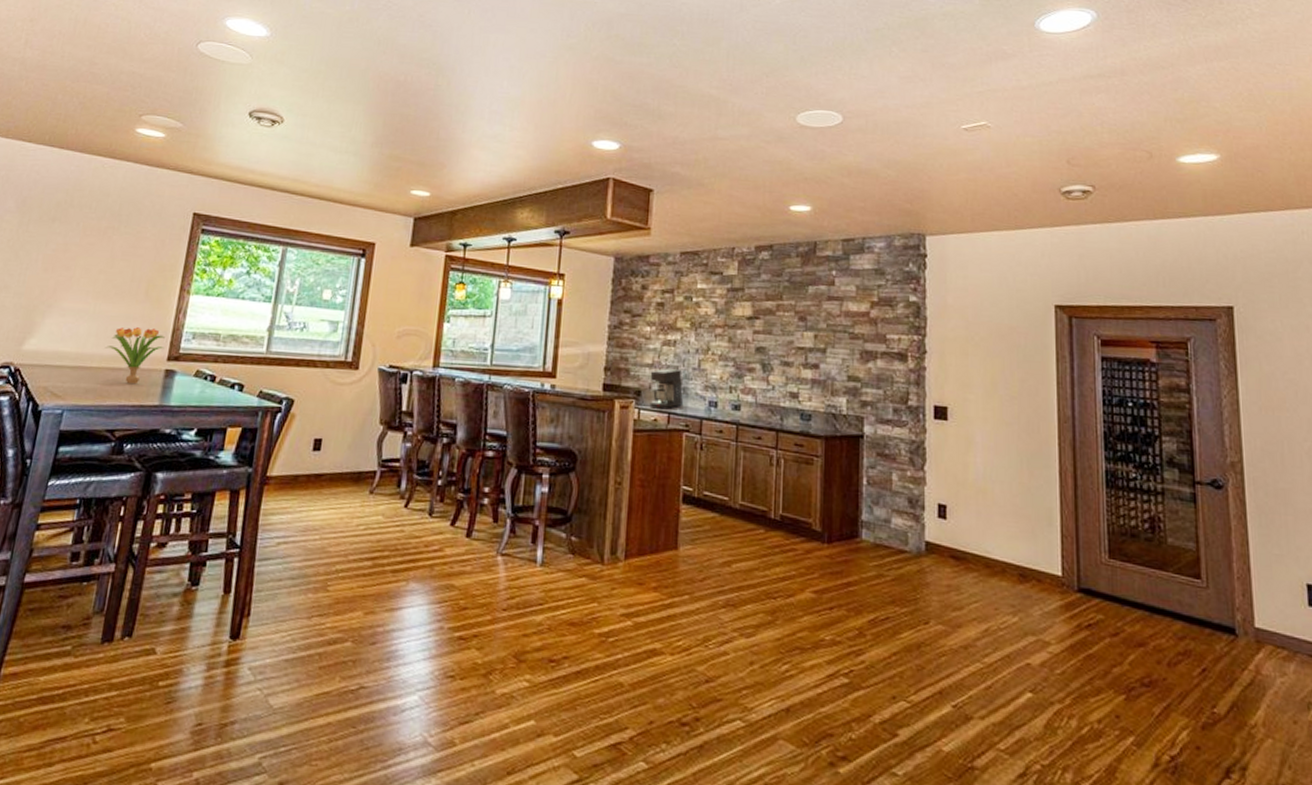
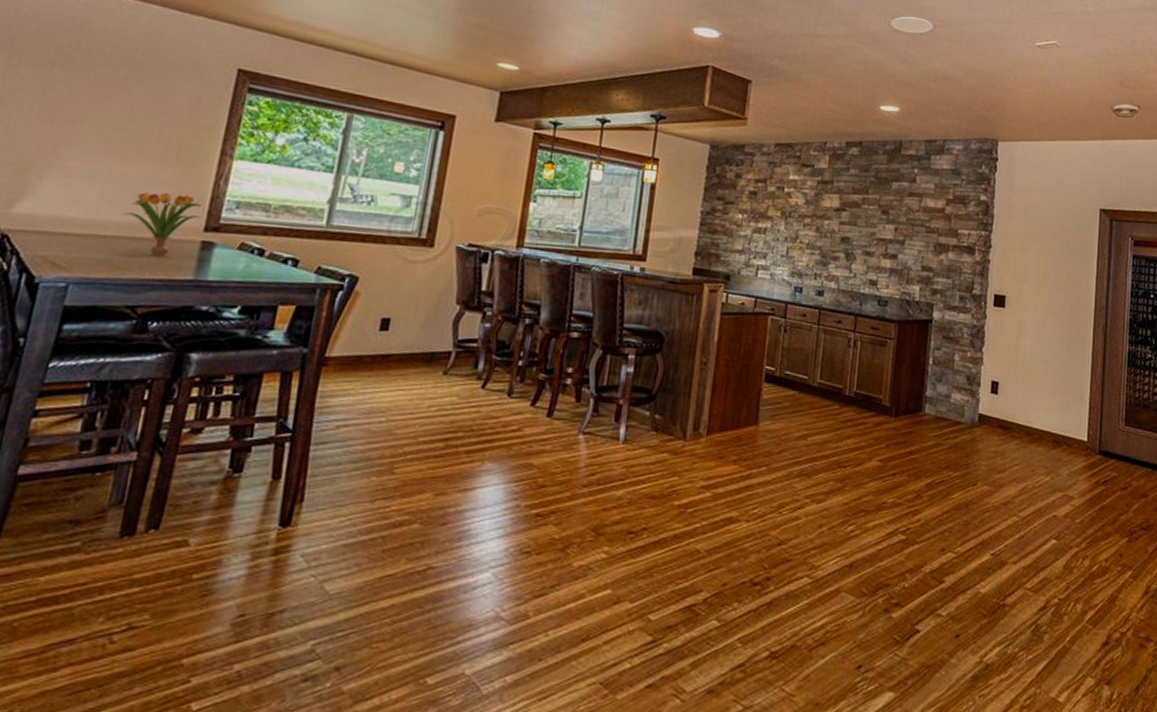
coffee maker: present [649,369,684,410] -> none [738,255,771,294]

